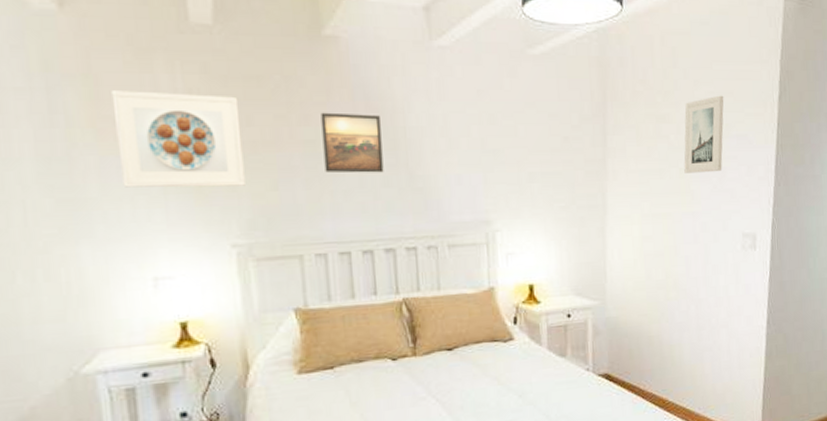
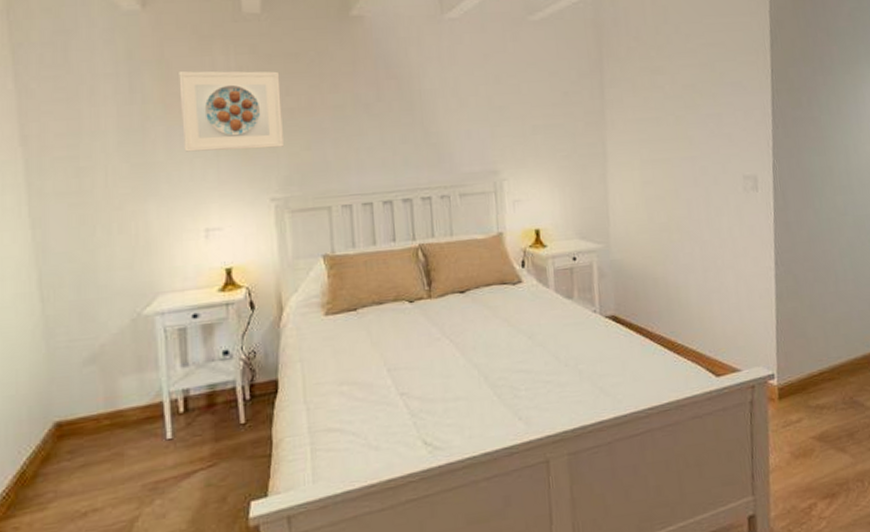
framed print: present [320,112,384,173] -> none [348,80,402,133]
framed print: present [684,95,724,173] -> none [678,46,719,120]

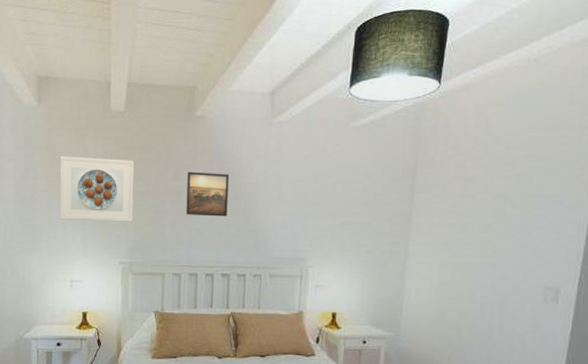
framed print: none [348,80,402,133] -> present [186,171,229,217]

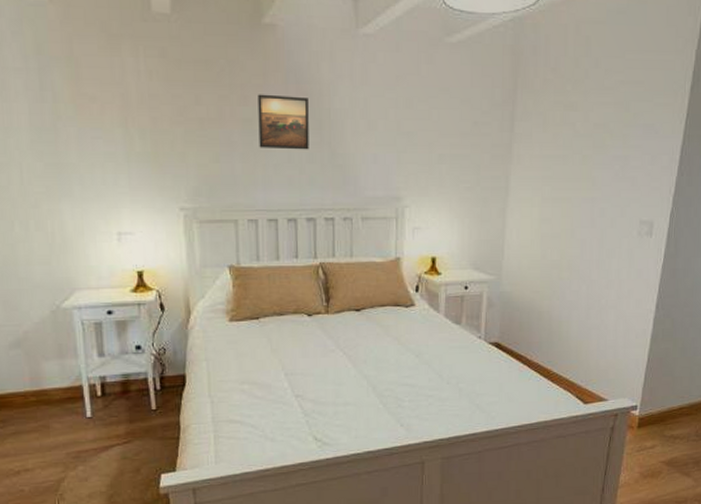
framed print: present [60,156,135,222] -> none [88,71,193,157]

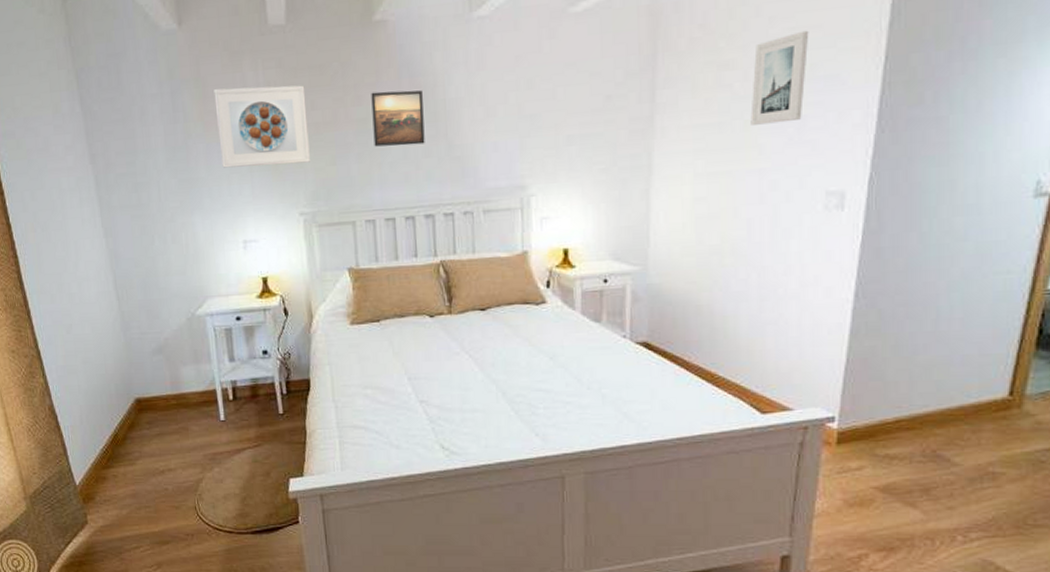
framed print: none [88,71,193,157] -> present [214,85,310,168]
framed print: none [587,84,634,160] -> present [750,30,809,125]

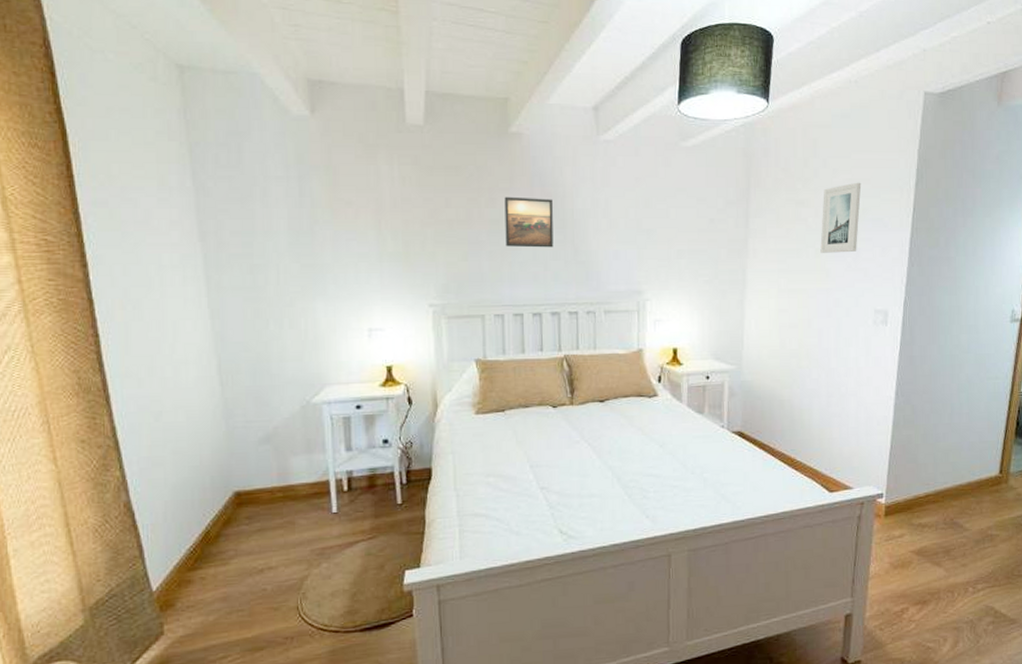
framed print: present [214,85,310,168] -> none [345,179,442,257]

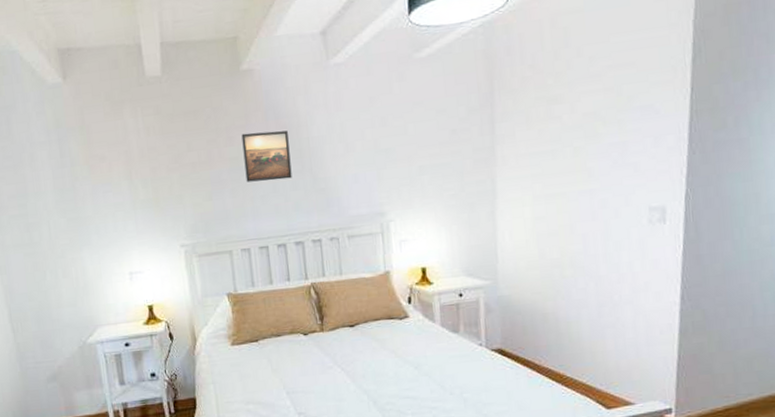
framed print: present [820,182,862,253] -> none [578,67,625,152]

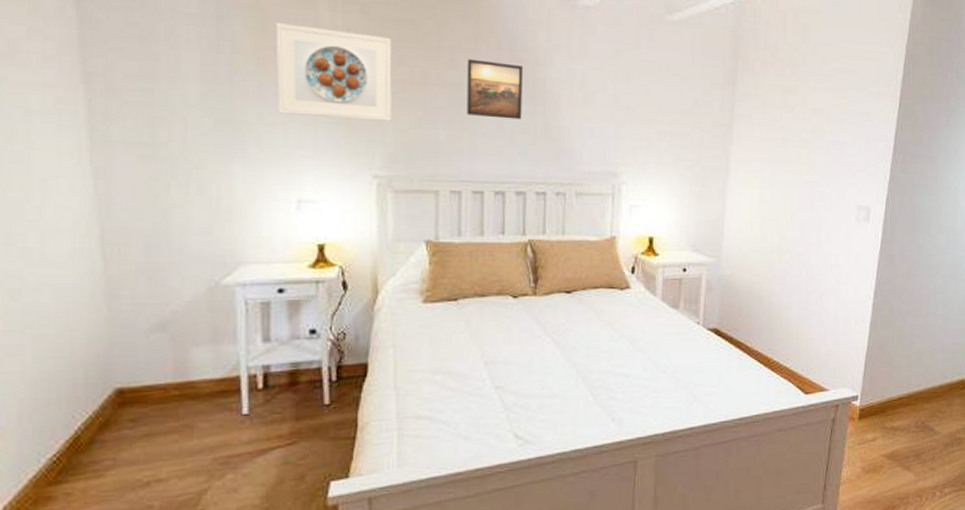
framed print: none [97,129,188,207] -> present [276,23,392,121]

